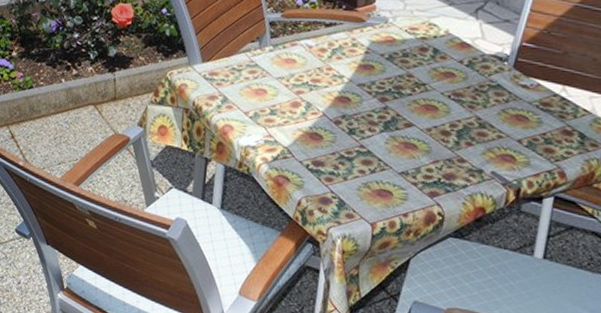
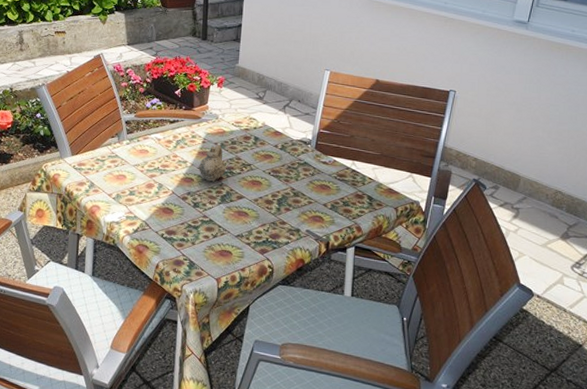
teapot: none [358,56,393,104] -> present [199,144,226,182]

